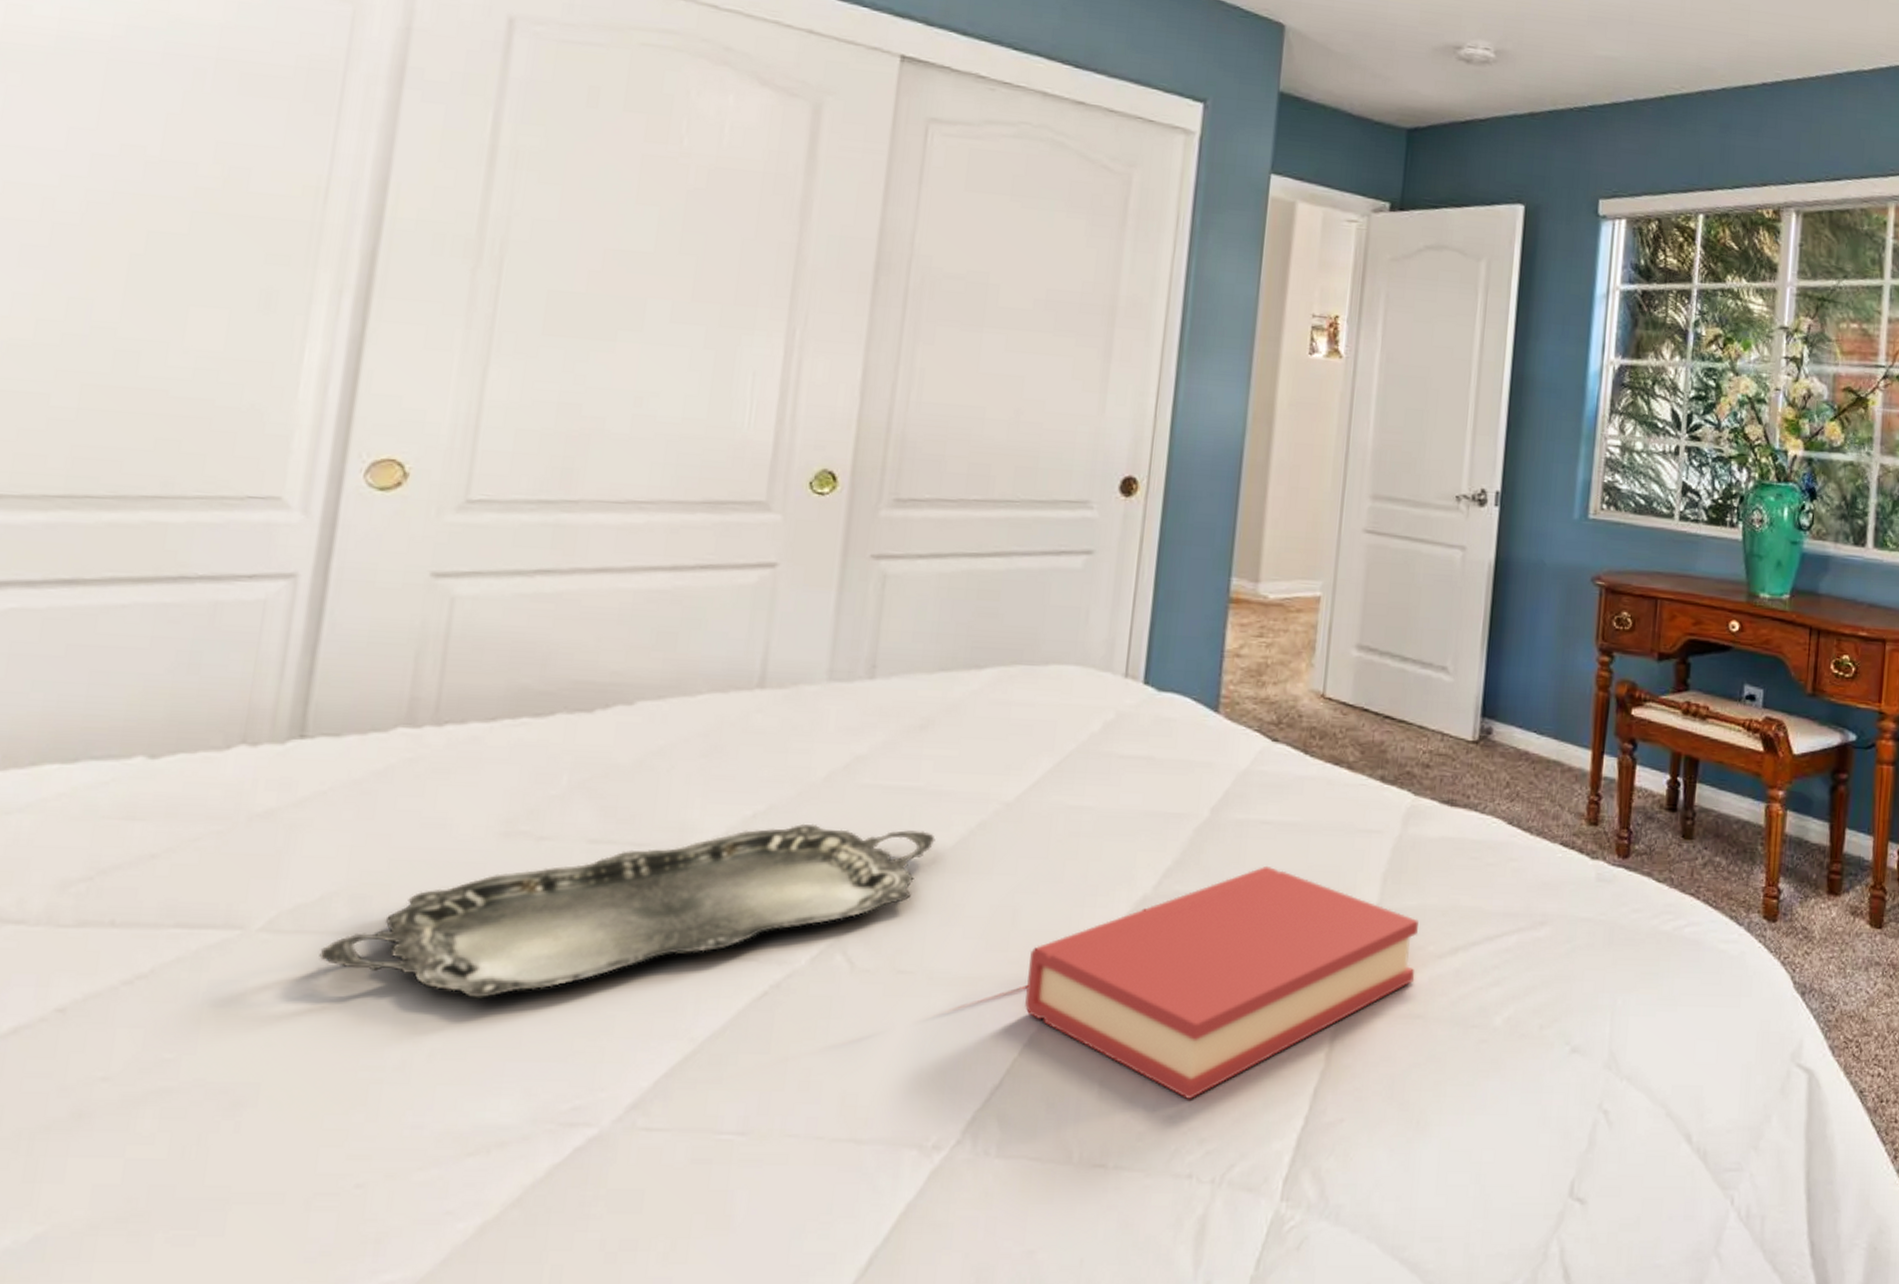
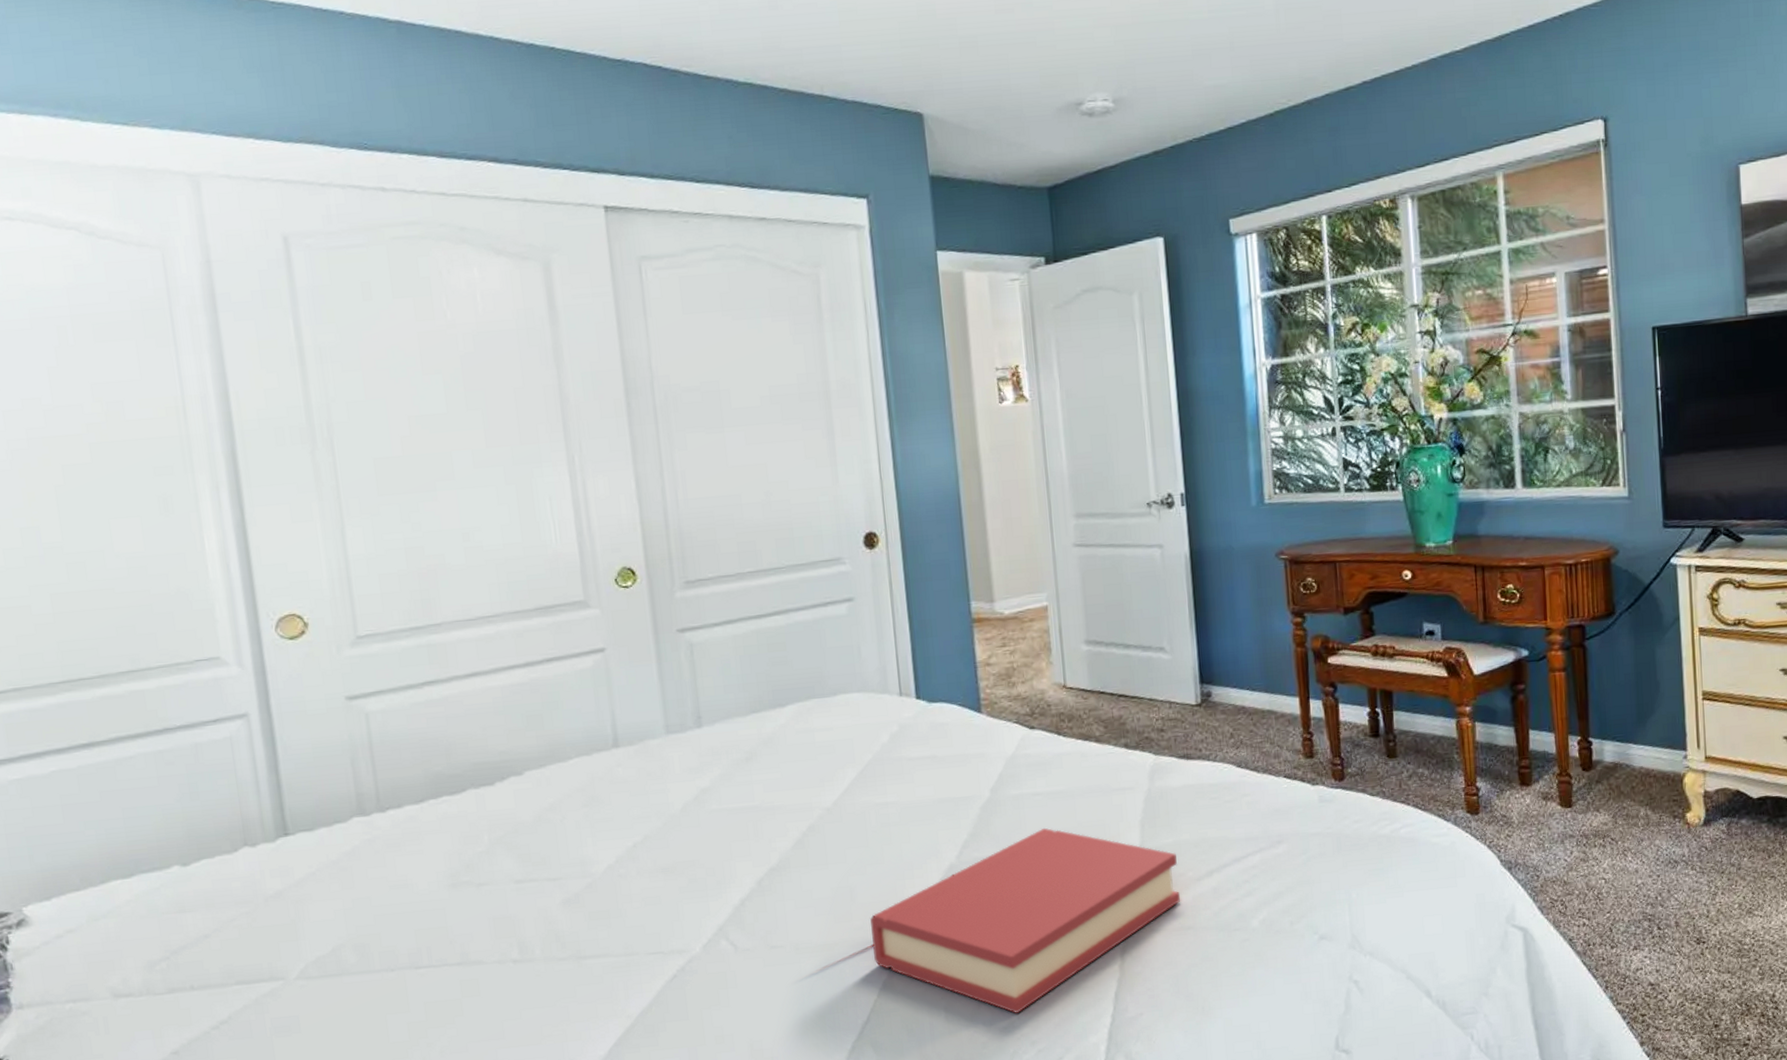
serving tray: present [319,823,935,999] -> none [342,839,778,1008]

